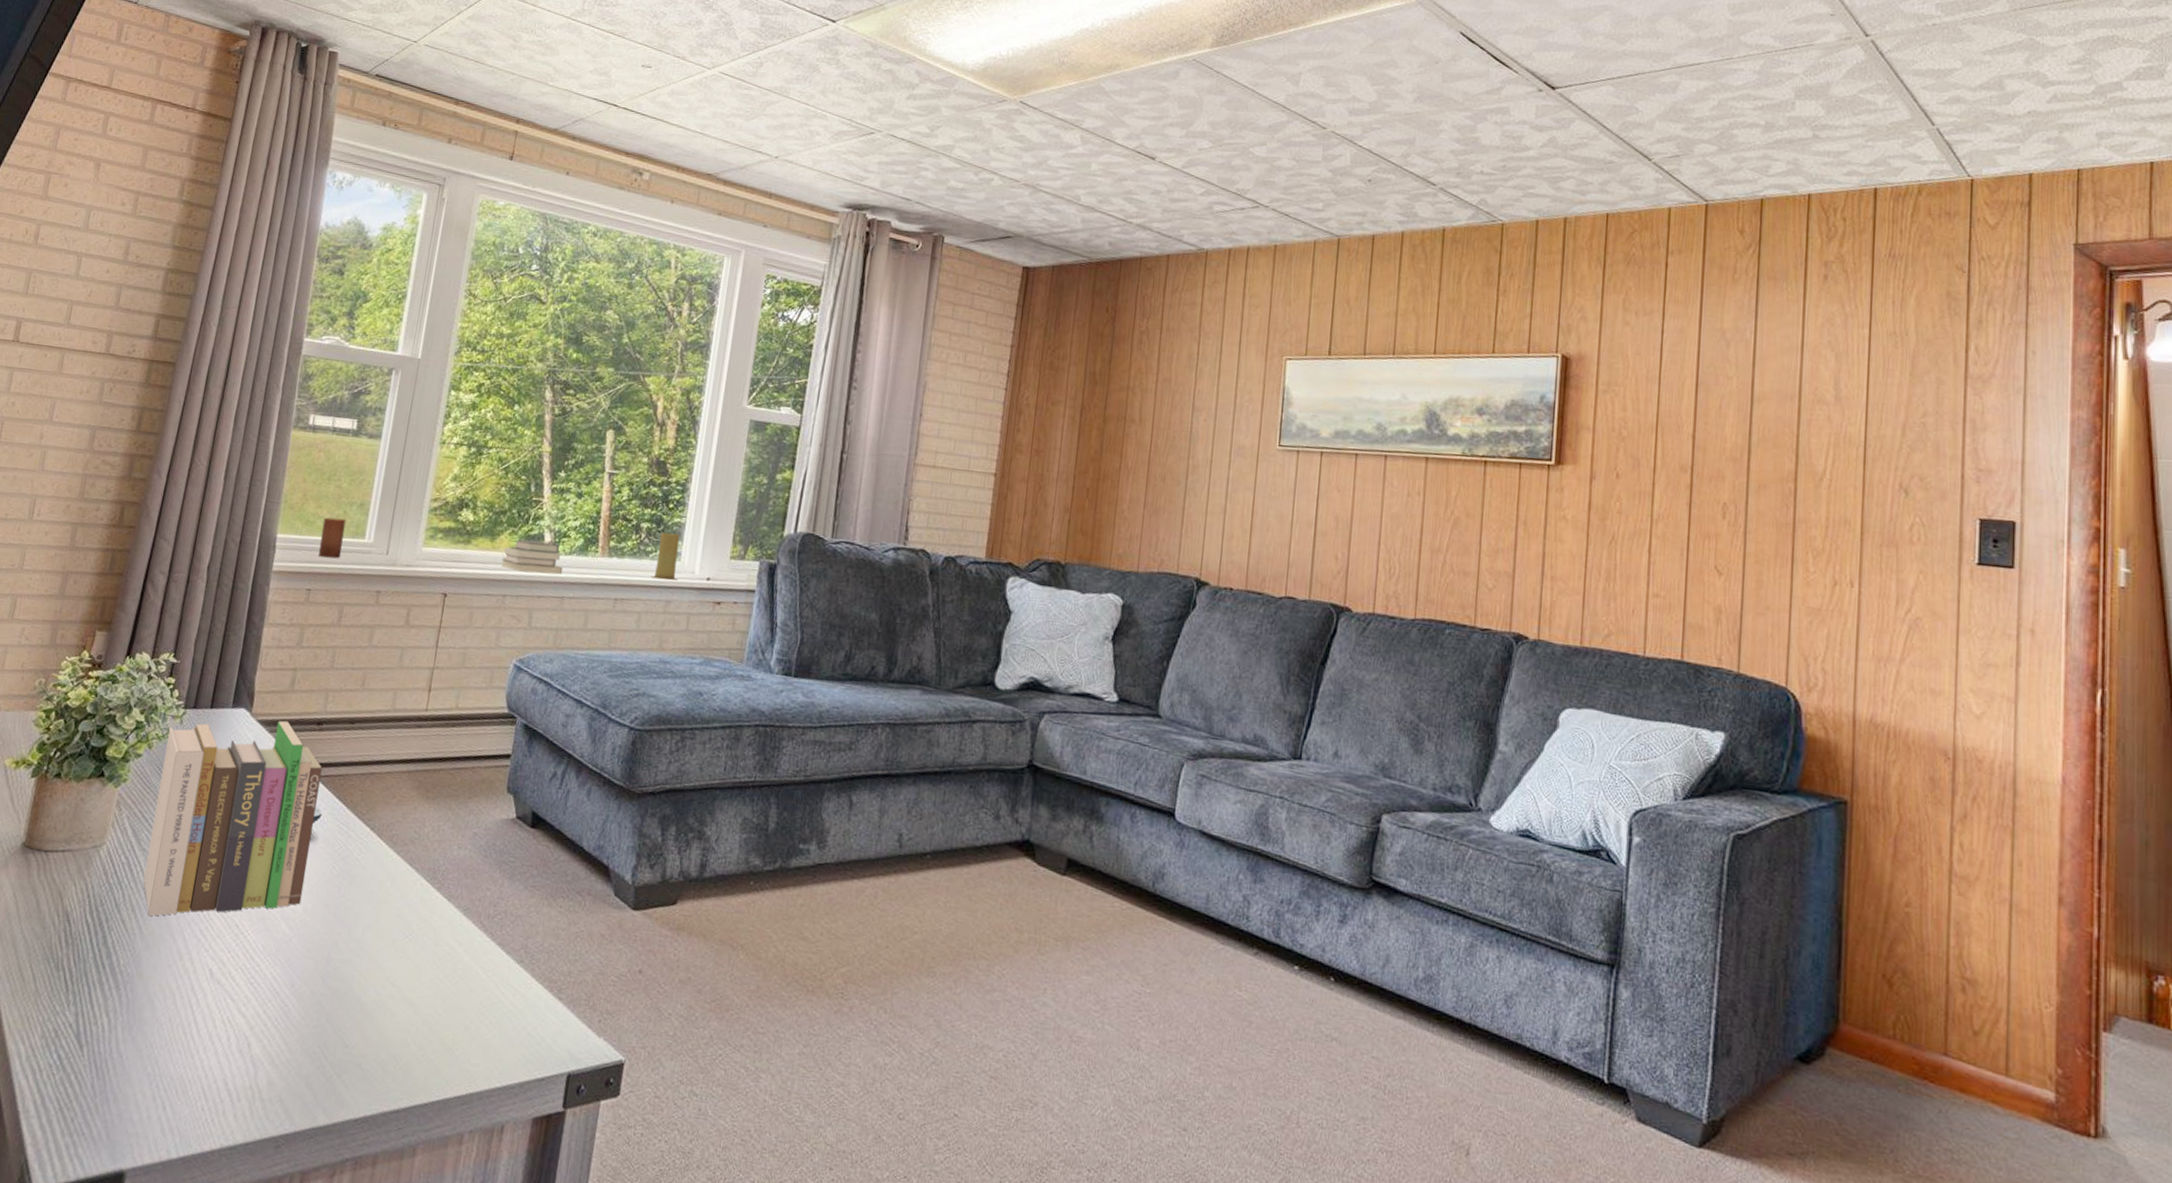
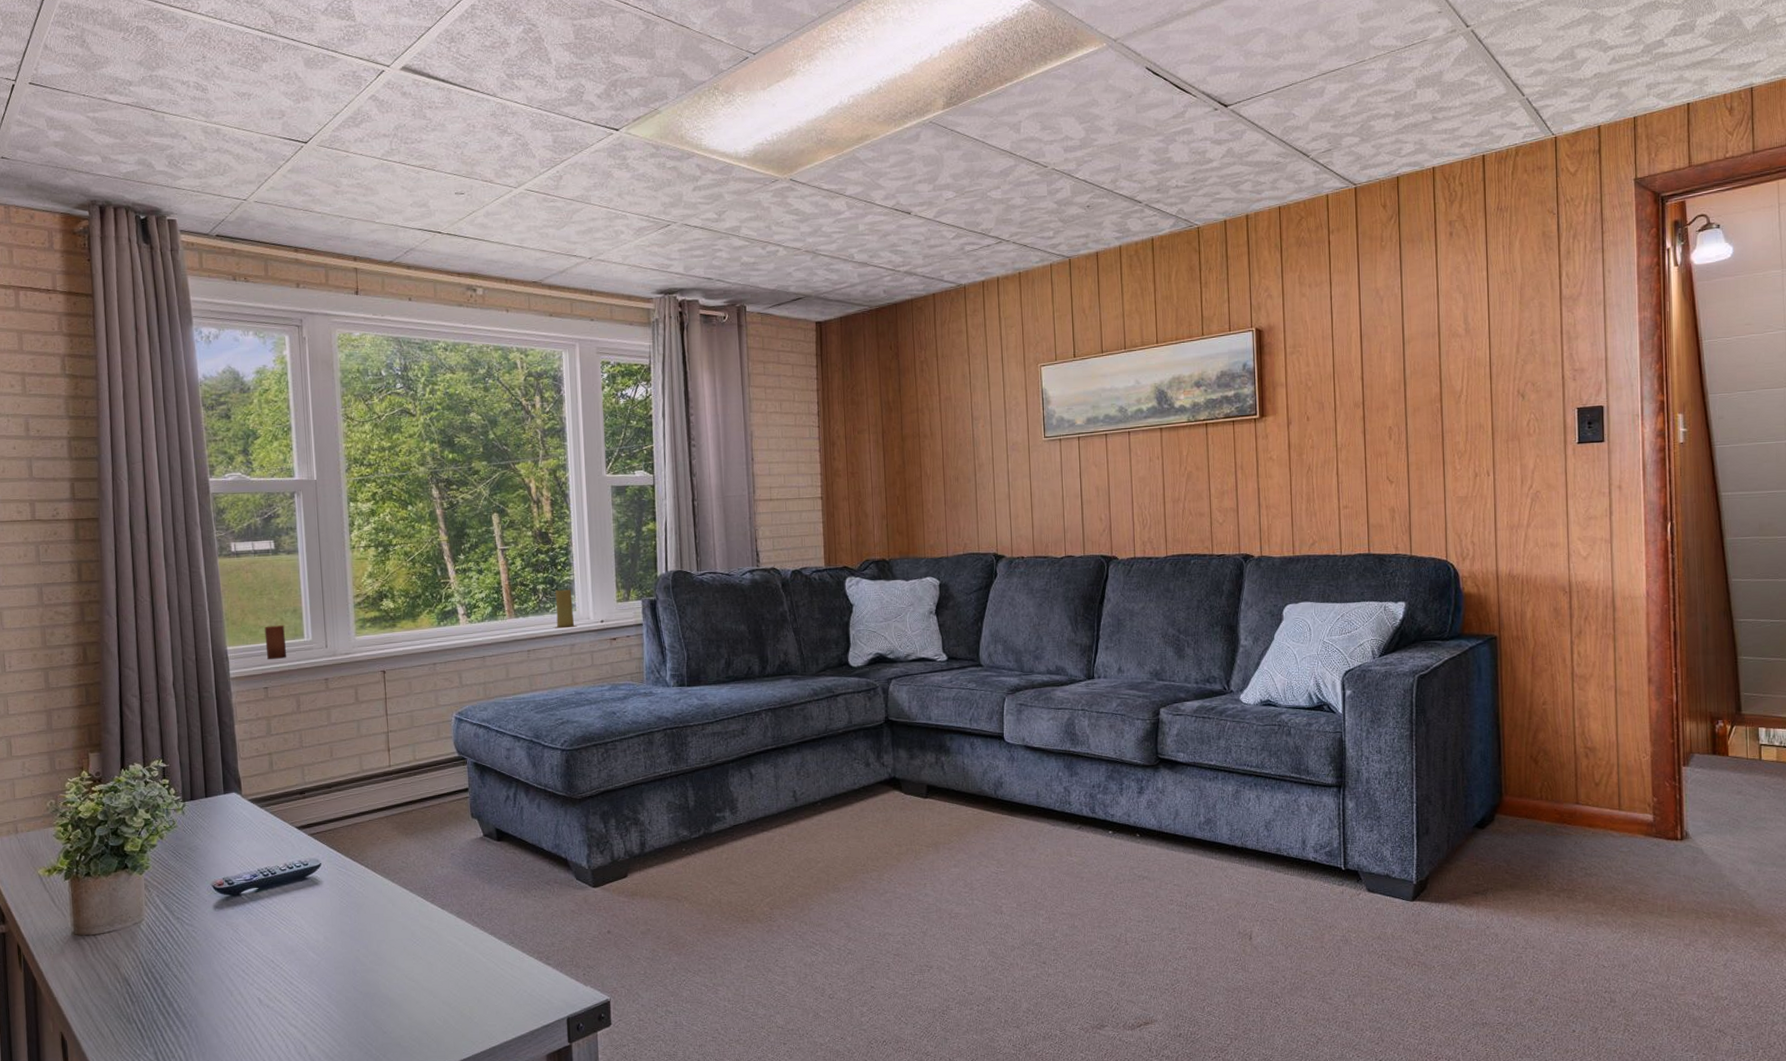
books: present [143,720,322,916] -> none [175,796,321,967]
books: present [501,539,563,575] -> none [424,614,480,642]

